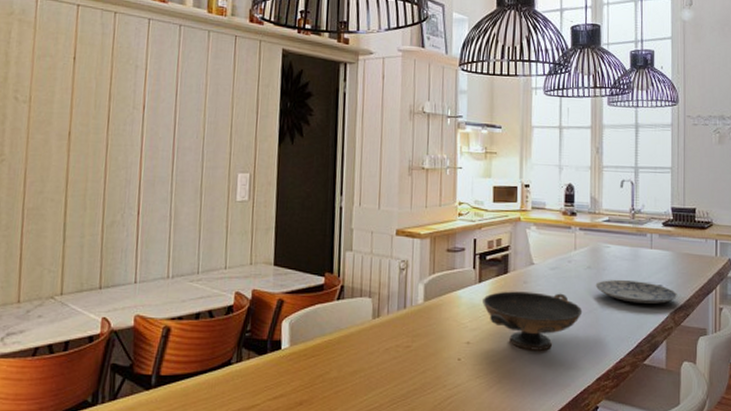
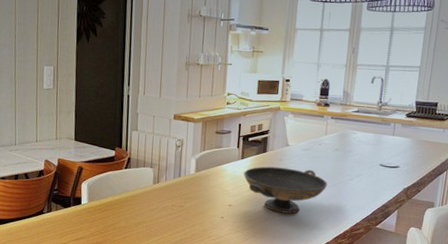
plate: present [595,279,678,304] -> none [340,160,413,181]

